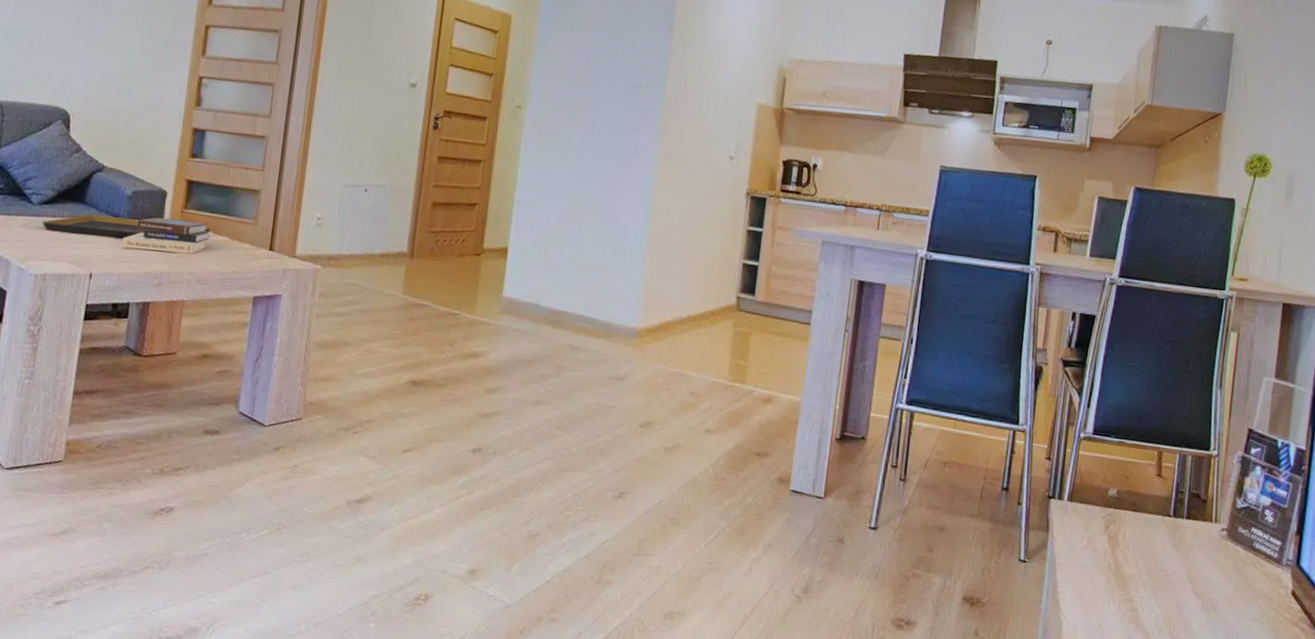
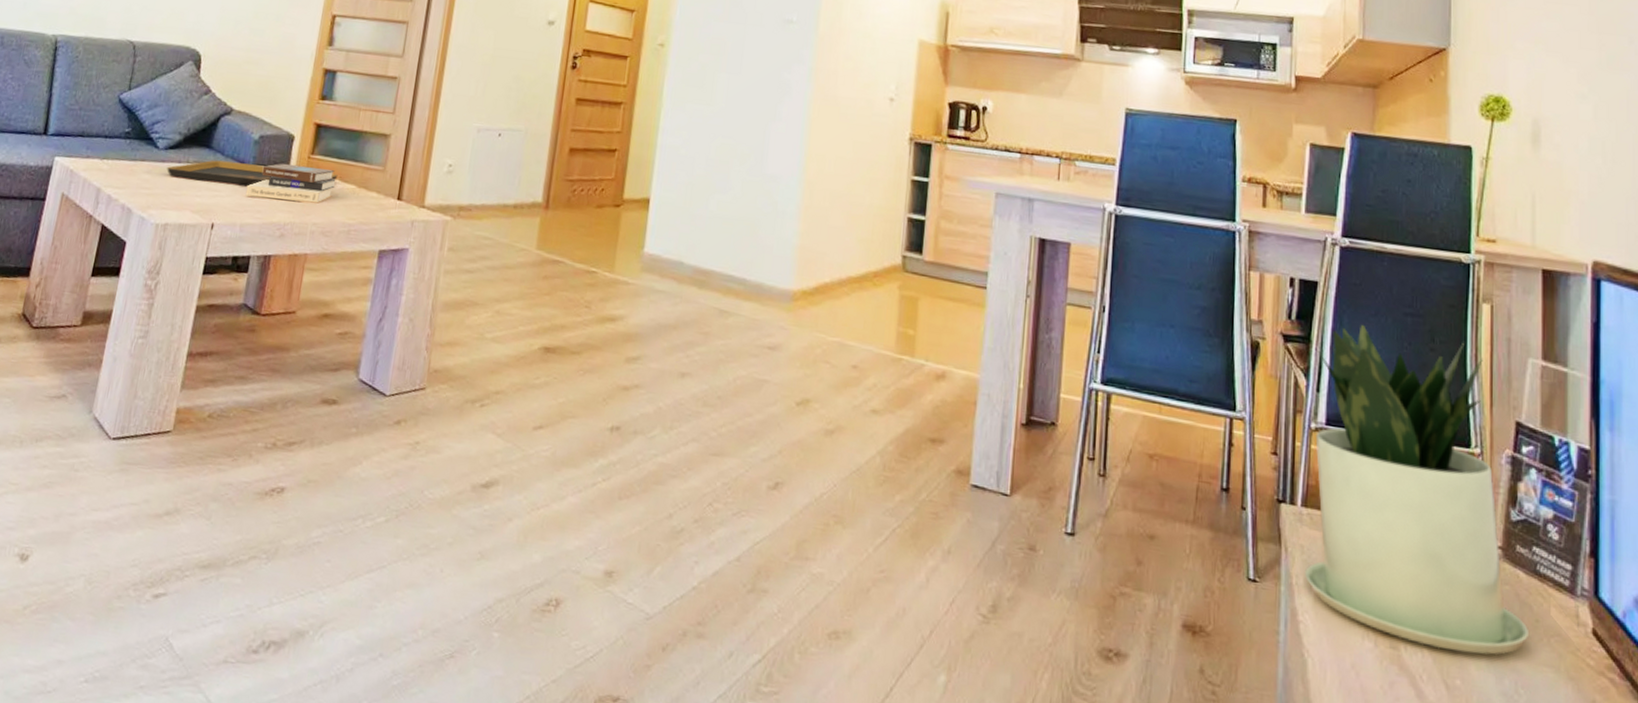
planter: none [1066,351,1243,613] -> present [1305,325,1530,655]

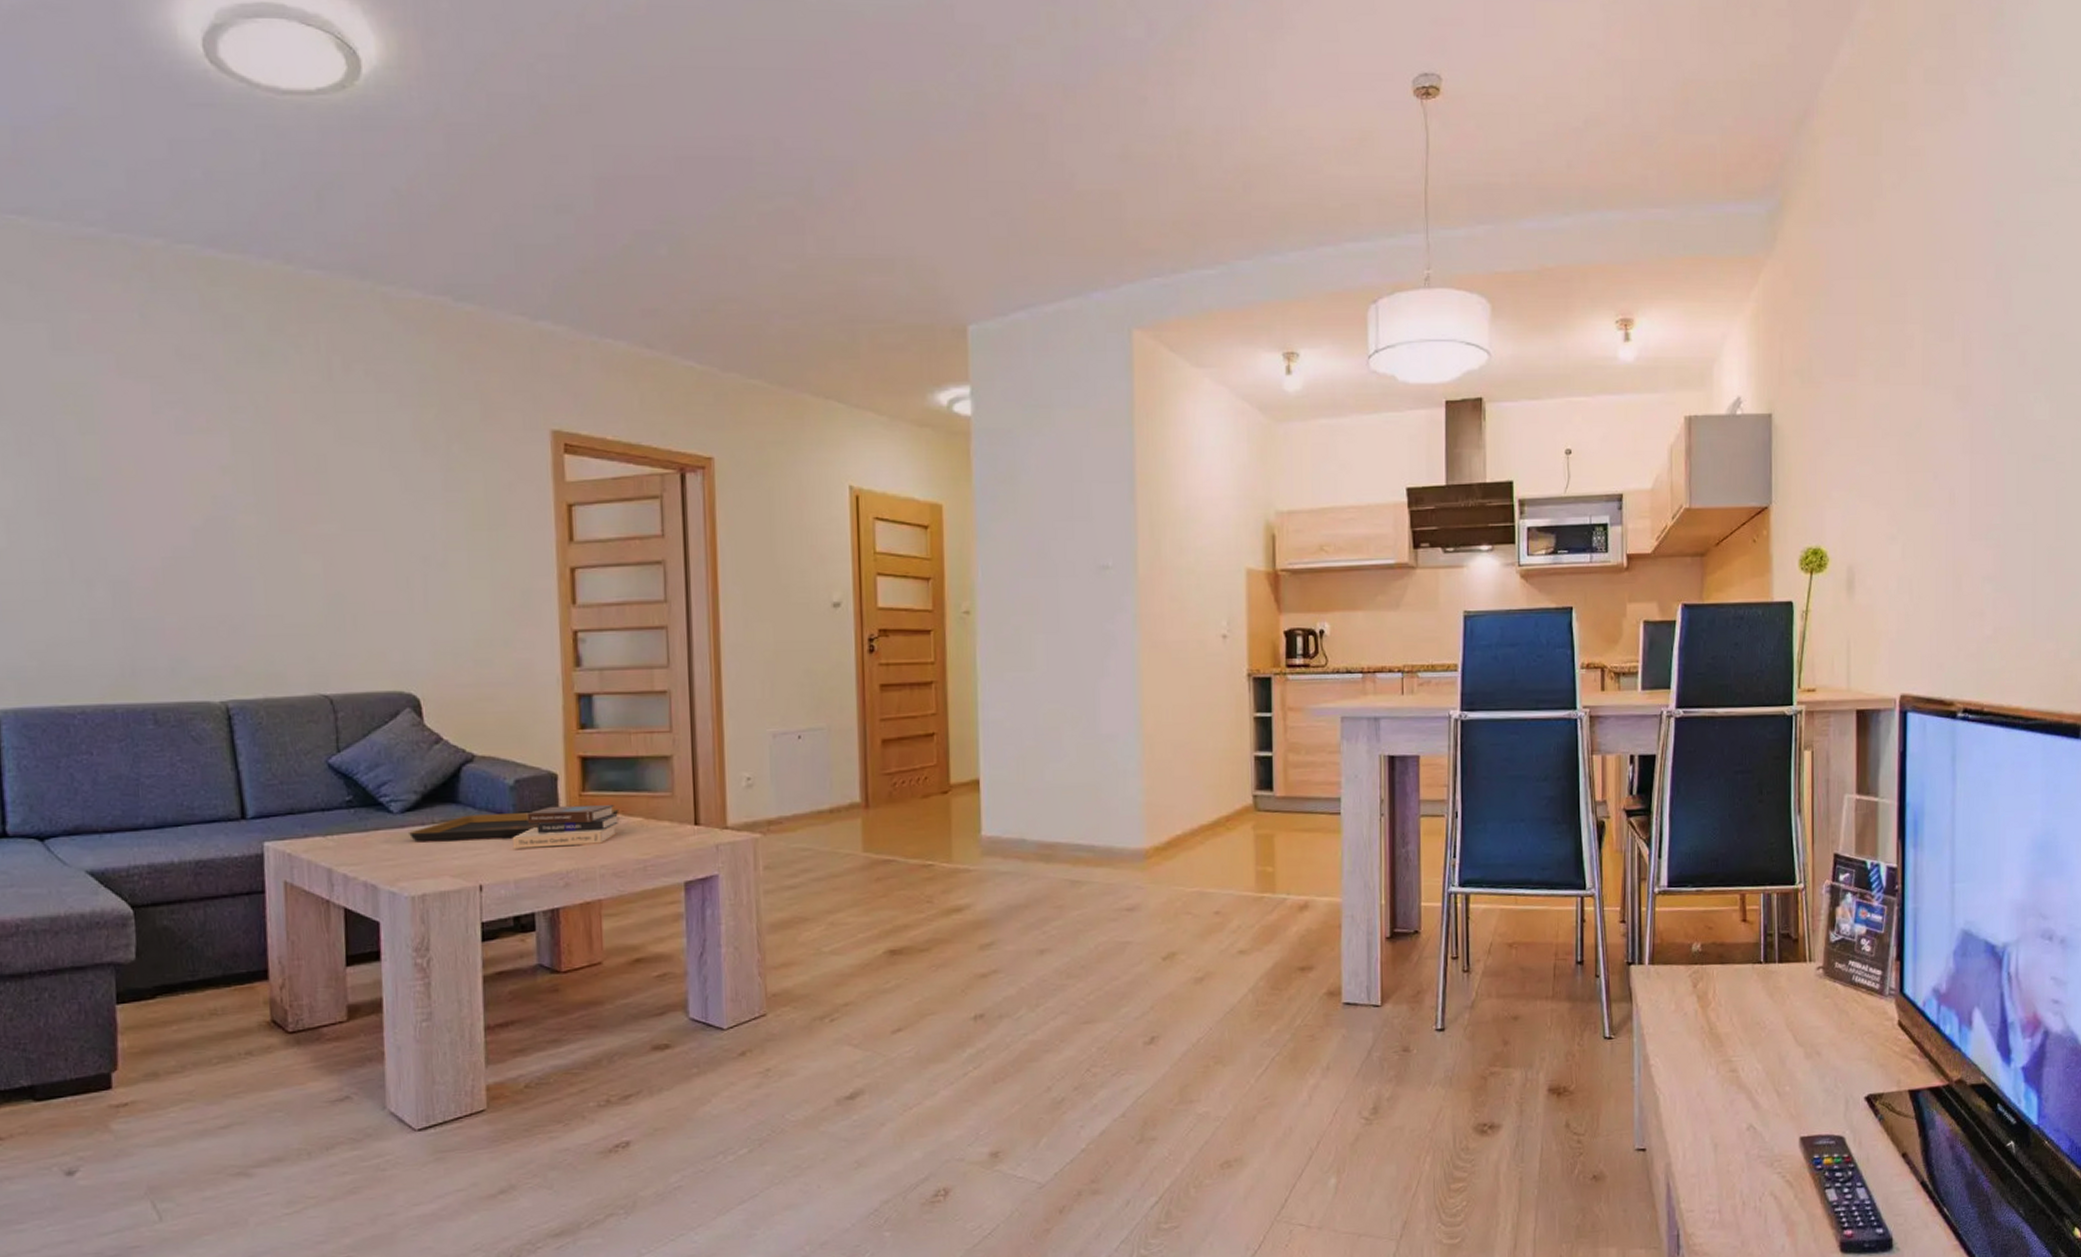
planter: present [1305,325,1530,655] -> none [1654,788,1847,1064]

